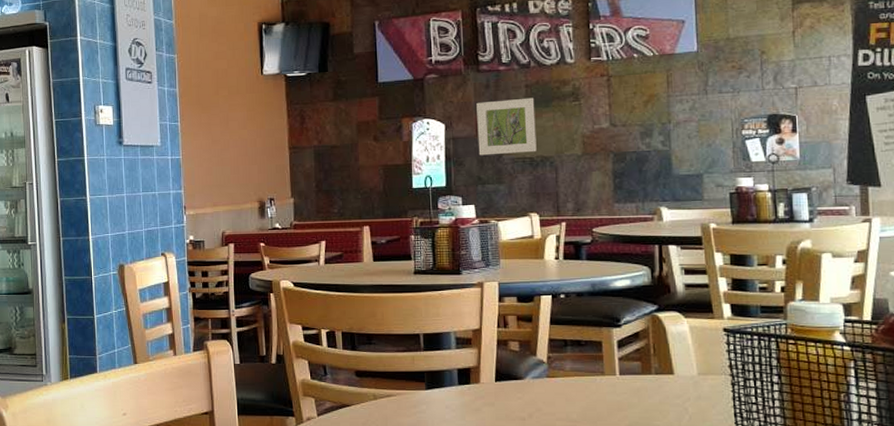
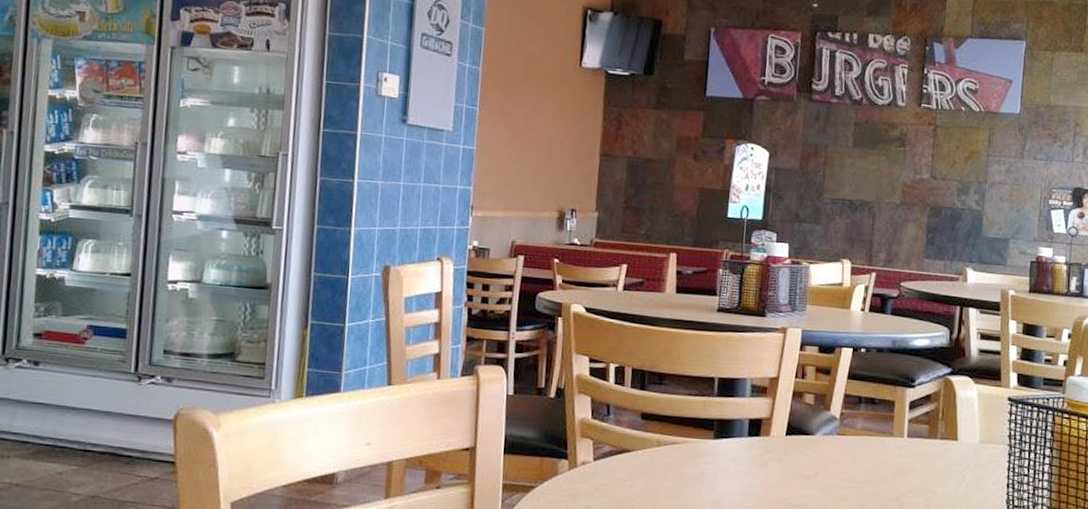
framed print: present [476,97,537,156] -> none [799,133,862,195]

